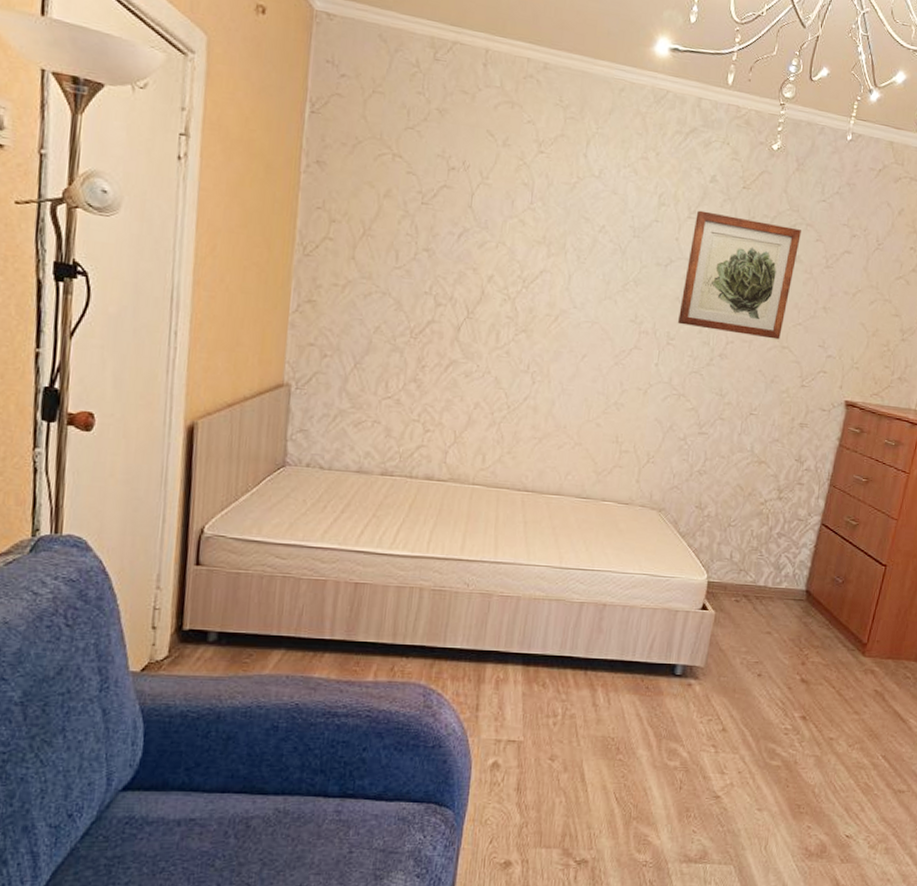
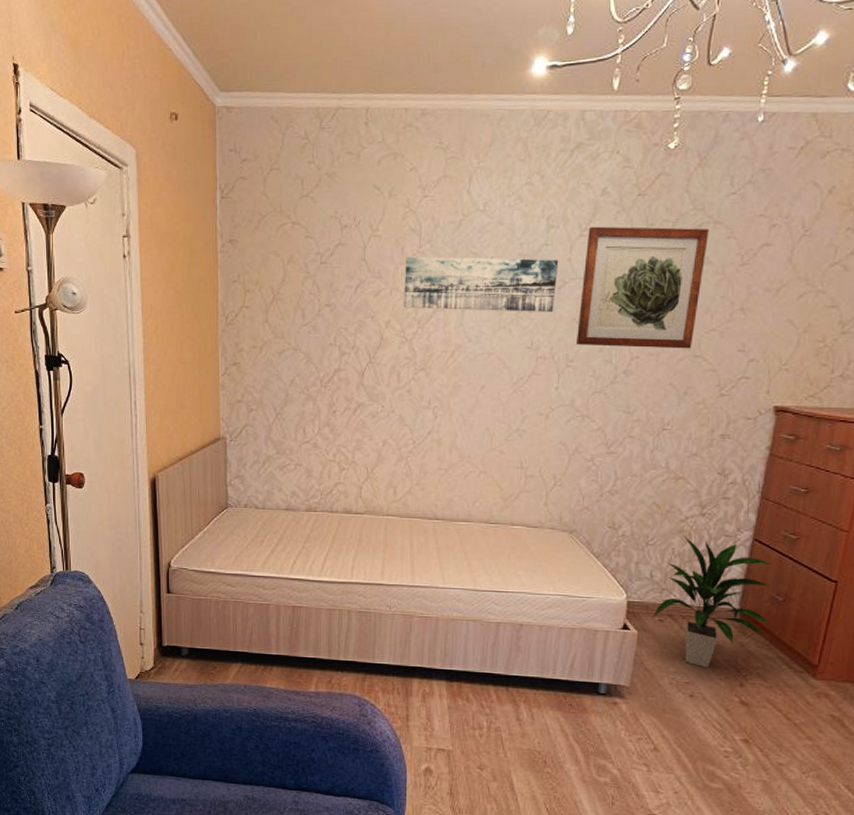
wall art: none [509,211,668,288] -> present [404,256,559,312]
indoor plant: none [729,517,837,648] -> present [652,535,775,668]

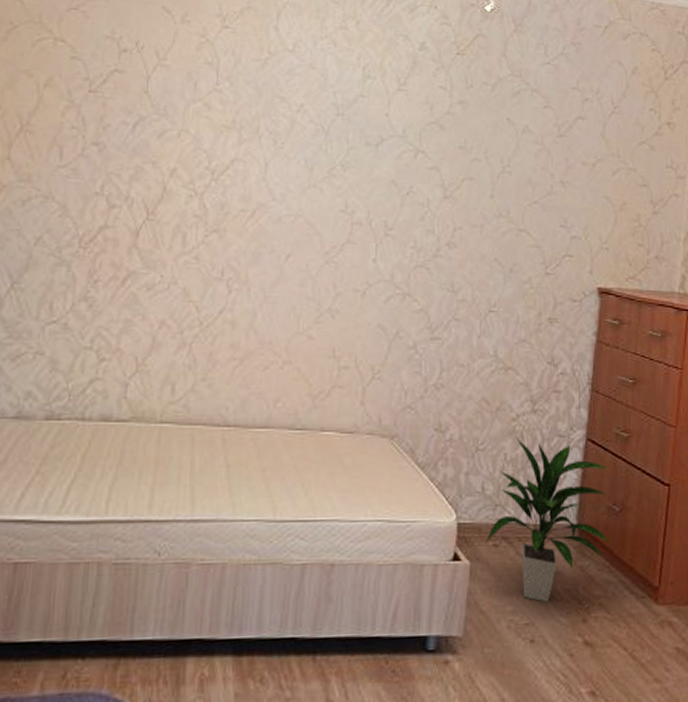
wall art: present [404,256,559,312] -> none [194,94,376,171]
wall art: present [577,226,709,349] -> none [396,81,527,222]

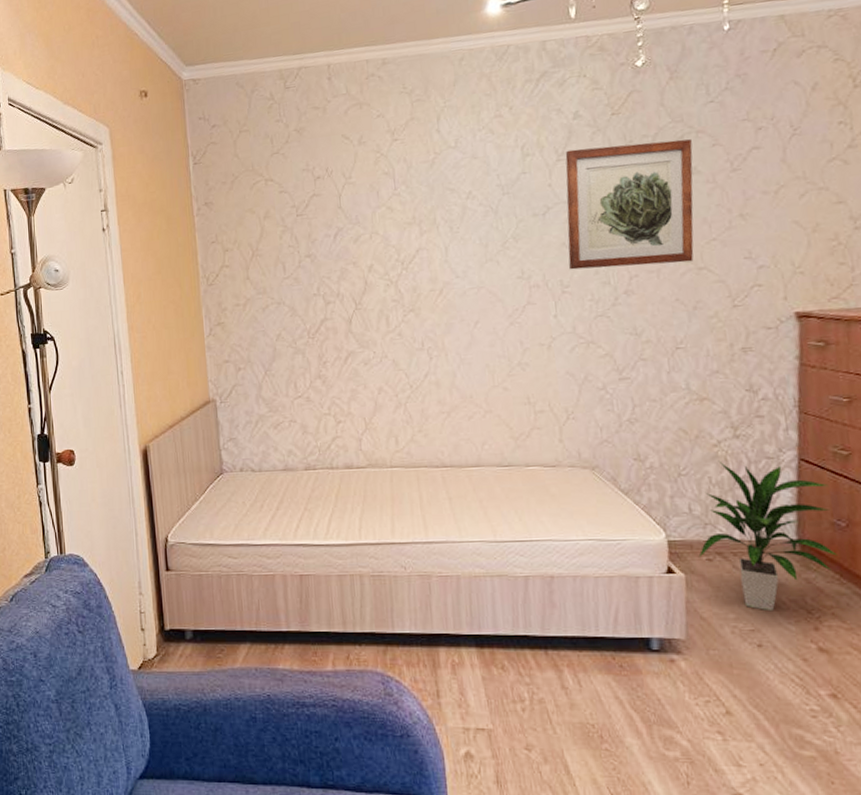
wall art: none [396,81,527,222] -> present [565,139,694,270]

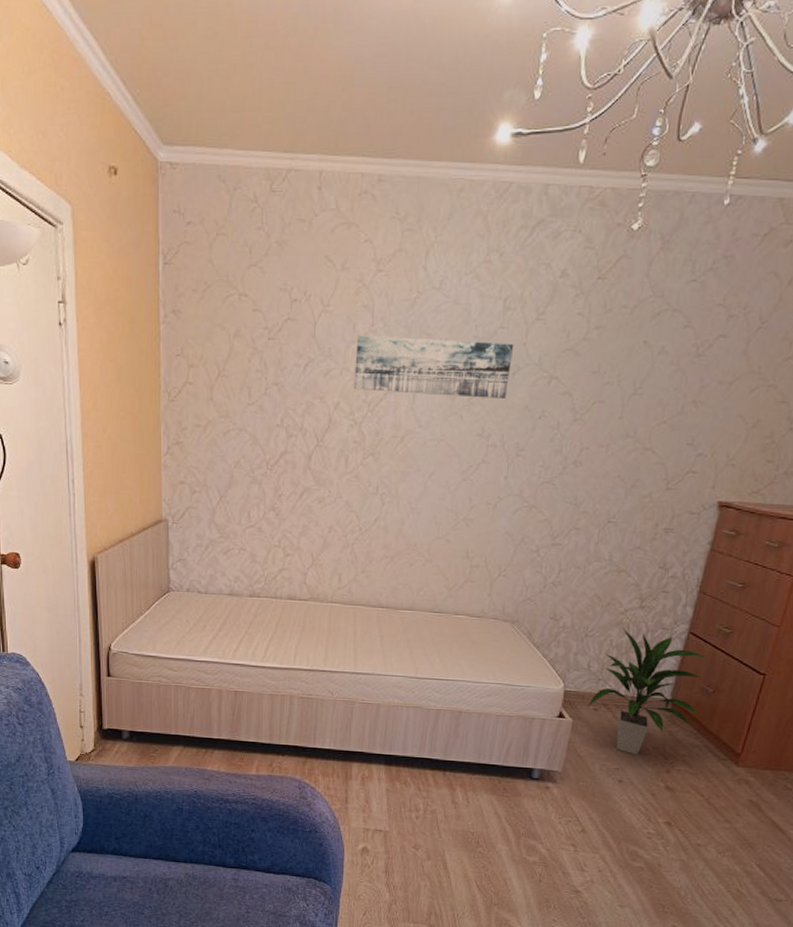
wall art: none [382,187,541,251] -> present [354,335,514,399]
wall art: present [565,139,694,270] -> none [528,310,667,441]

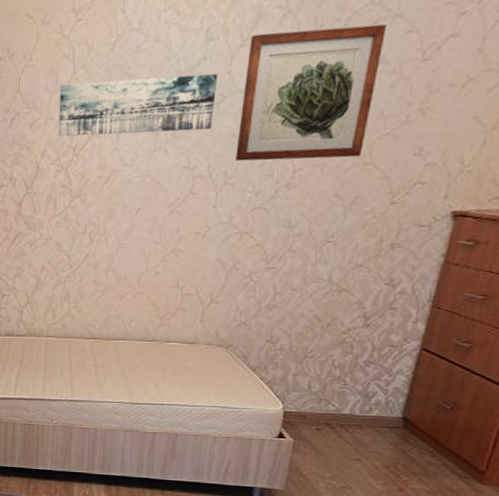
wall art: none [528,310,667,441] -> present [236,24,386,162]
indoor plant: present [587,627,708,755] -> none [309,346,444,474]

